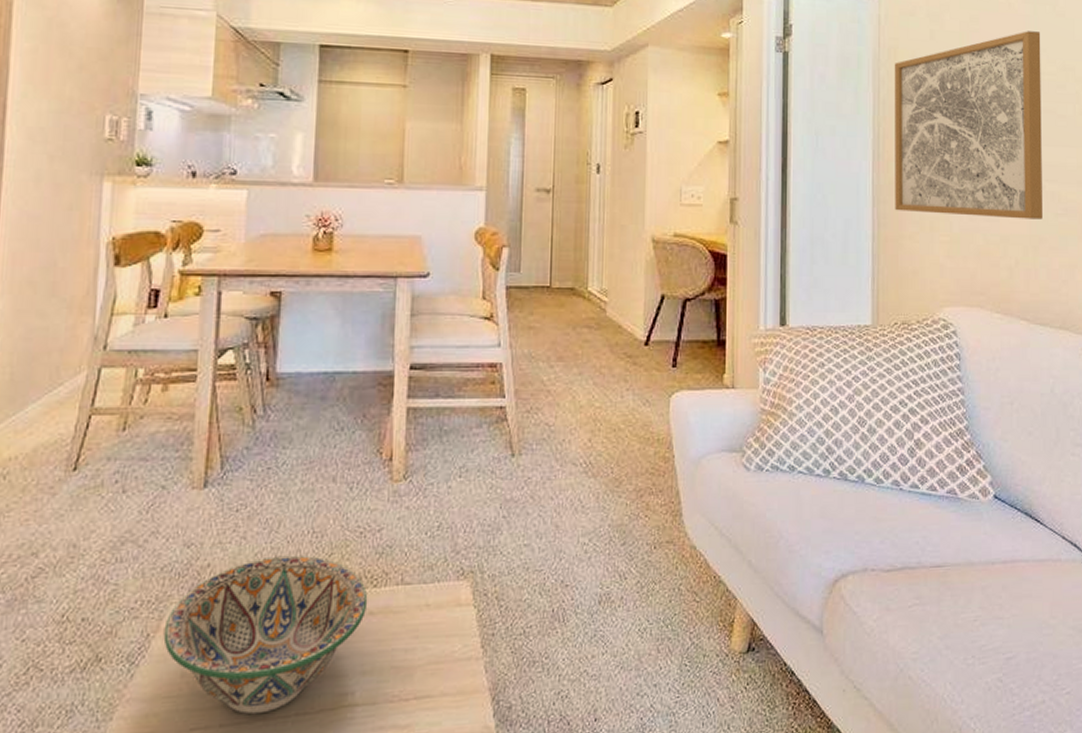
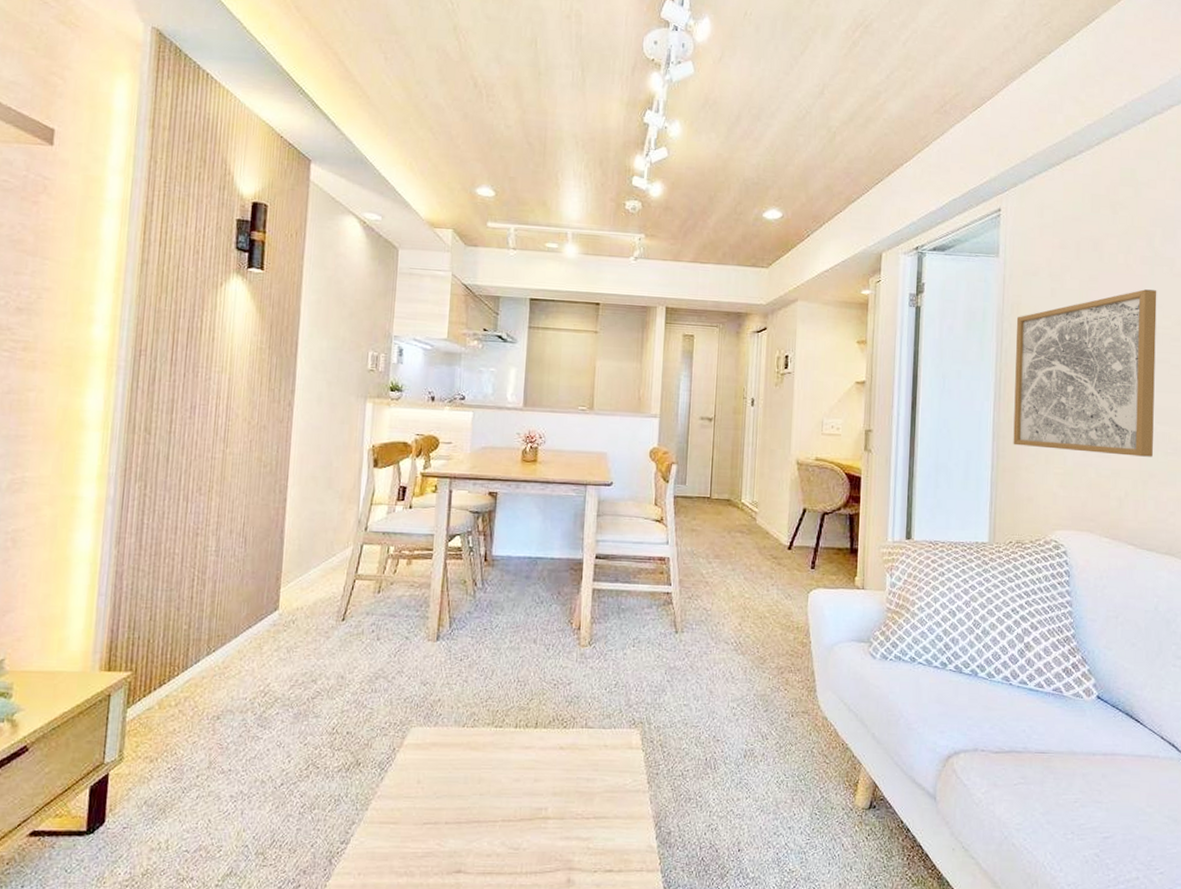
decorative bowl: present [163,555,368,715] -> none [405,697,559,817]

